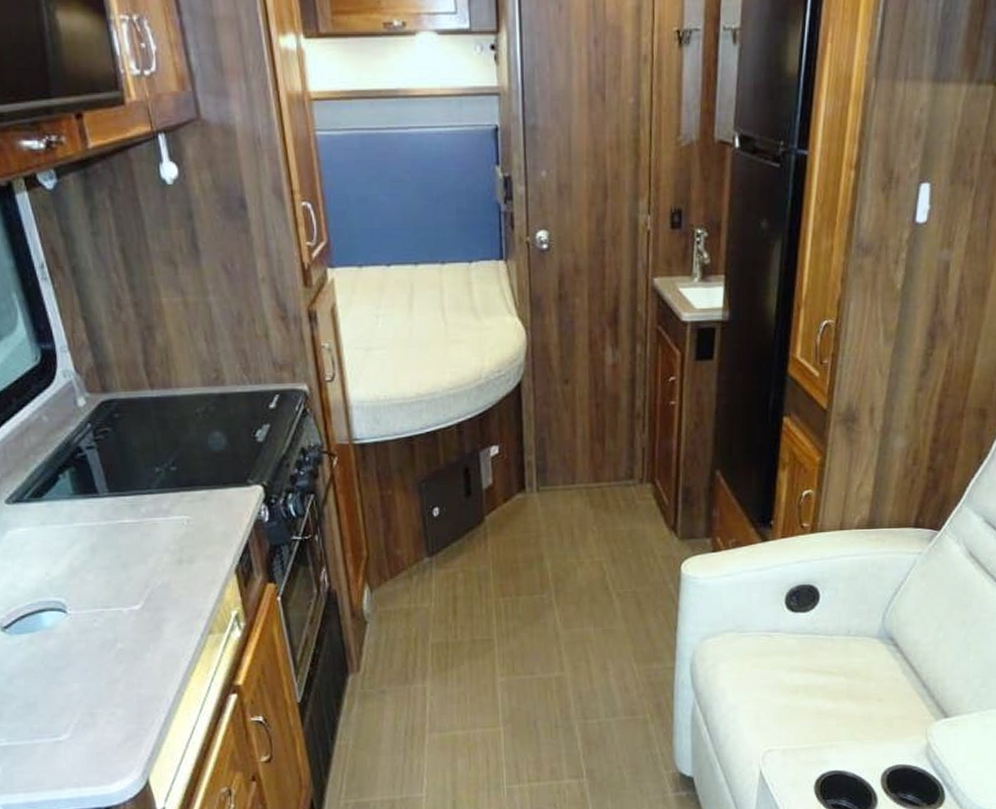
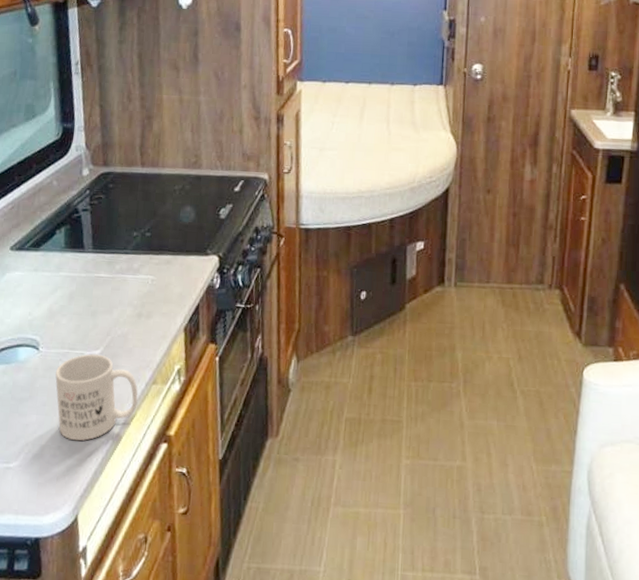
mug: none [92,609,195,704] -> present [55,354,138,441]

